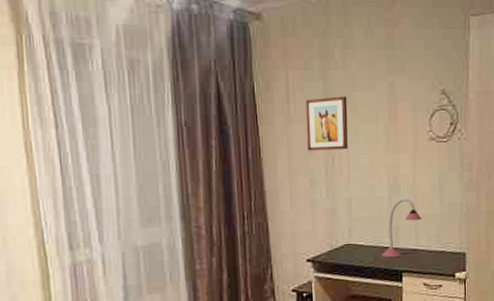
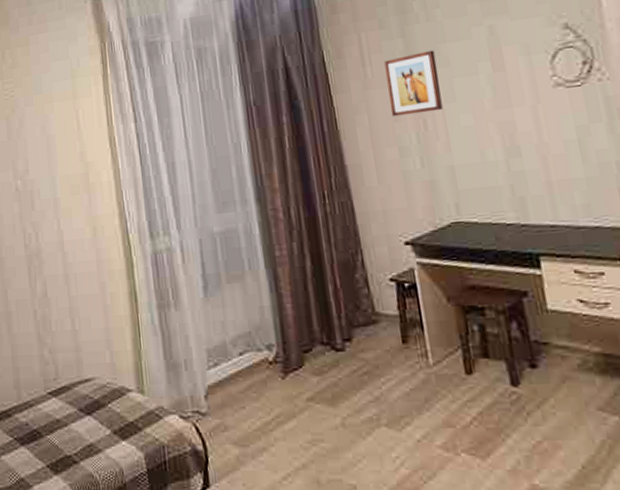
desk lamp: present [381,197,422,258] -> none [505,160,559,238]

